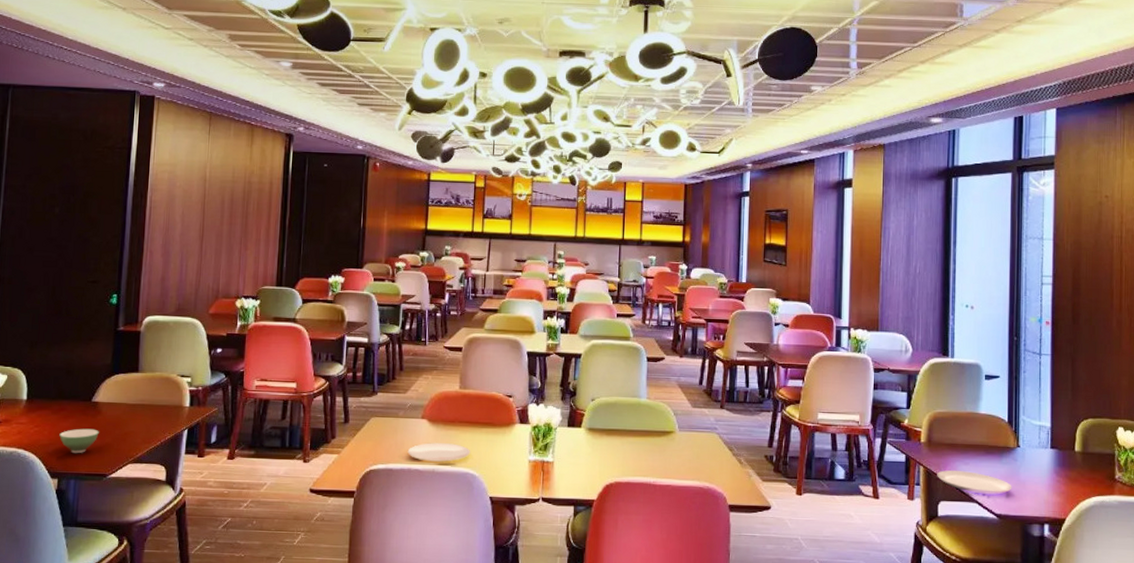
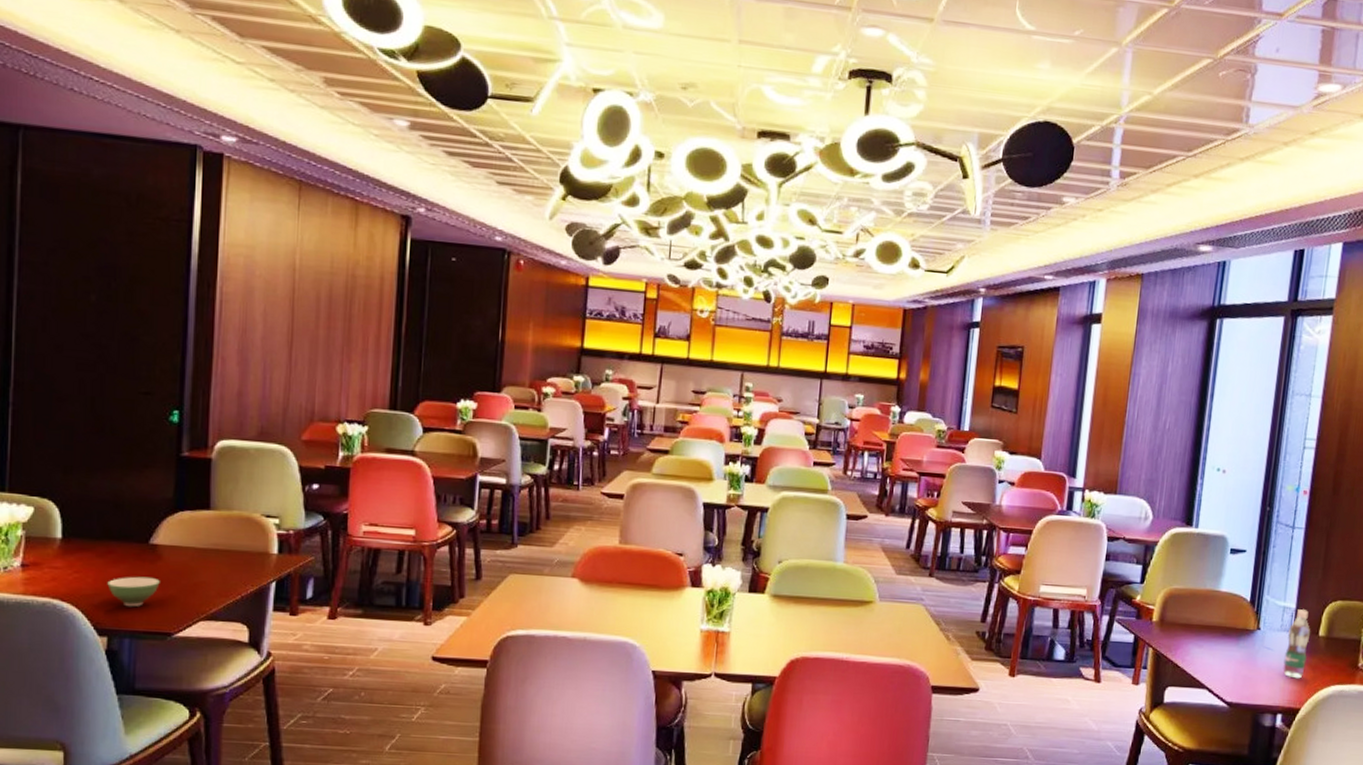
plate: present [407,443,470,462] -> none [553,606,630,629]
plate: present [937,470,1012,495] -> none [1166,653,1247,681]
bottle: none [1045,428,1067,491] -> present [1283,609,1311,679]

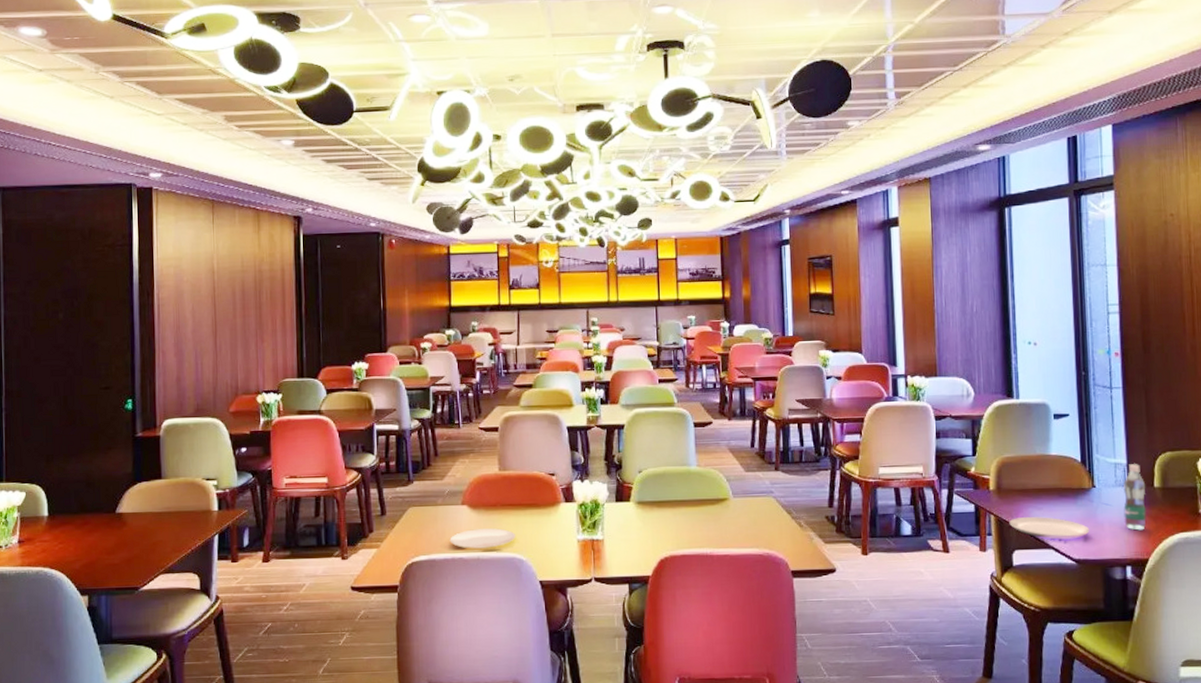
bowl: present [107,576,160,608] -> none [85,541,126,569]
plate: none [553,606,630,629] -> present [449,528,515,549]
plate: none [1166,653,1247,681] -> present [1009,517,1090,540]

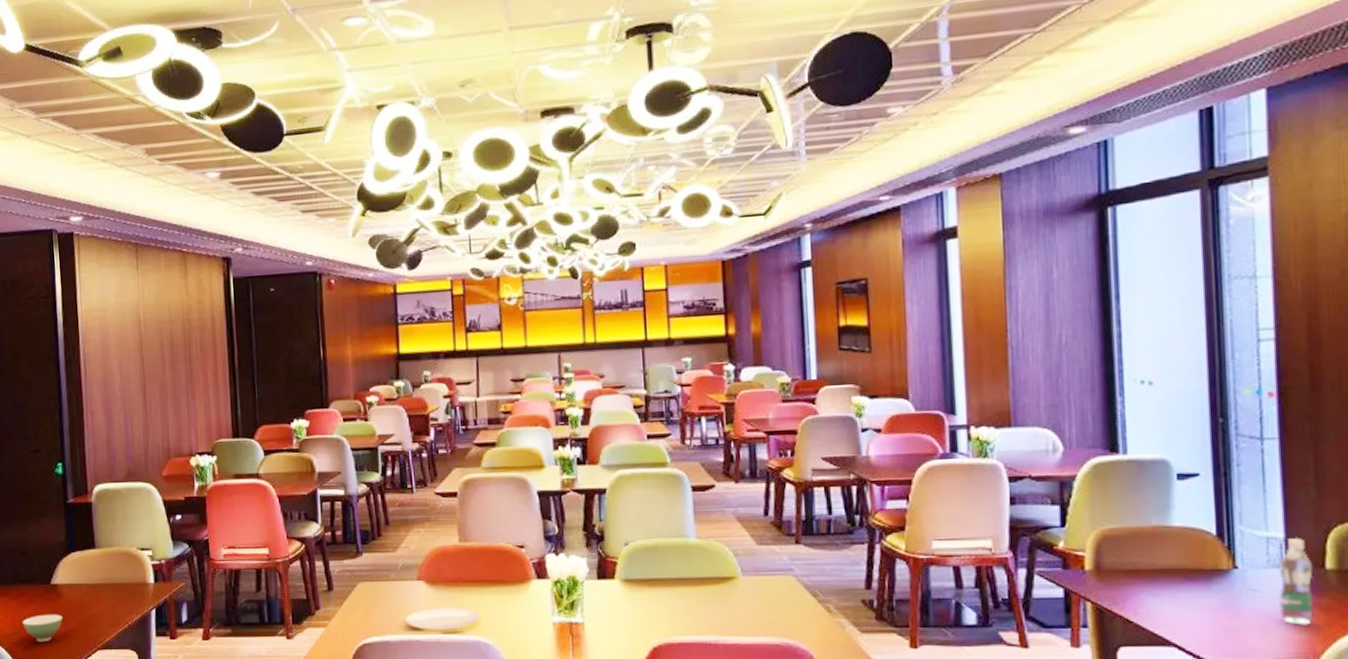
bowl: none [85,541,126,569] -> present [22,614,63,643]
plate: present [1009,517,1090,540] -> none [1112,605,1229,635]

